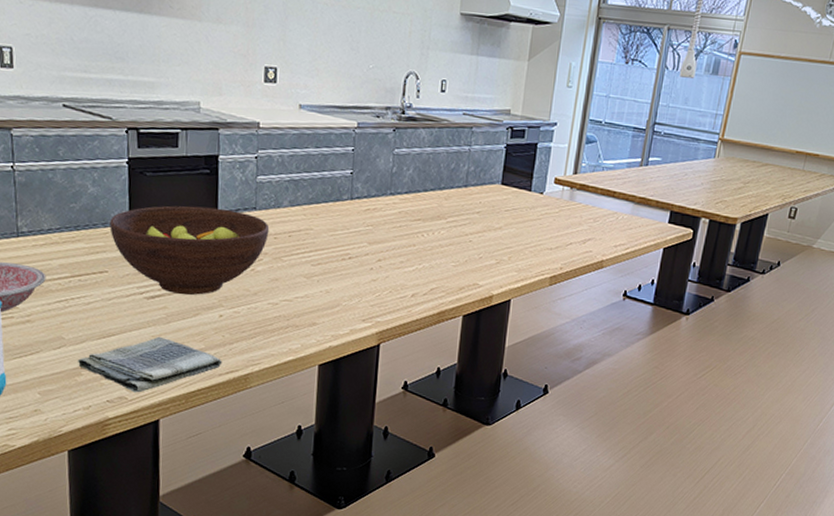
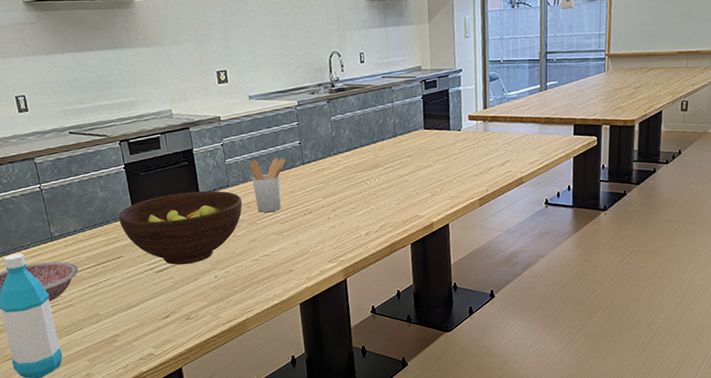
dish towel: present [78,336,223,393] -> none [113,301,223,349]
utensil holder: none [285,182,331,250] -> present [249,158,285,213]

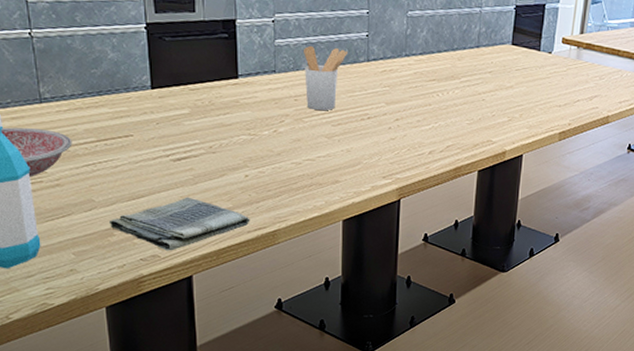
dish towel: none [113,301,223,349] -> present [110,197,250,251]
fruit bowl: present [119,190,243,265] -> none [132,70,290,157]

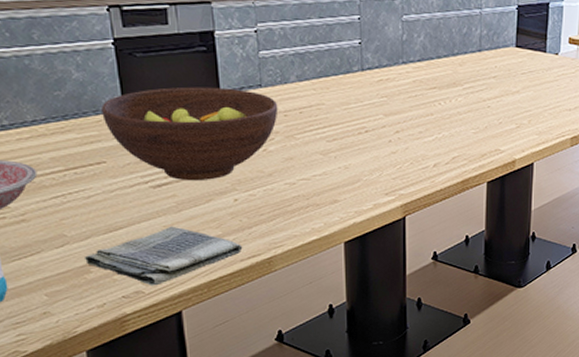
fruit bowl: none [132,70,290,157] -> present [101,87,278,181]
utensil holder: present [304,45,347,111] -> none [291,56,339,126]

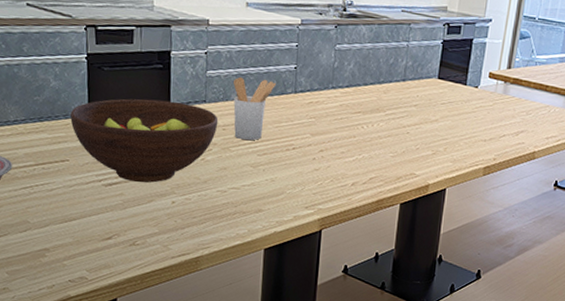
dish towel: present [85,226,243,286] -> none [42,221,175,274]
utensil holder: none [291,56,339,126] -> present [233,76,276,141]

